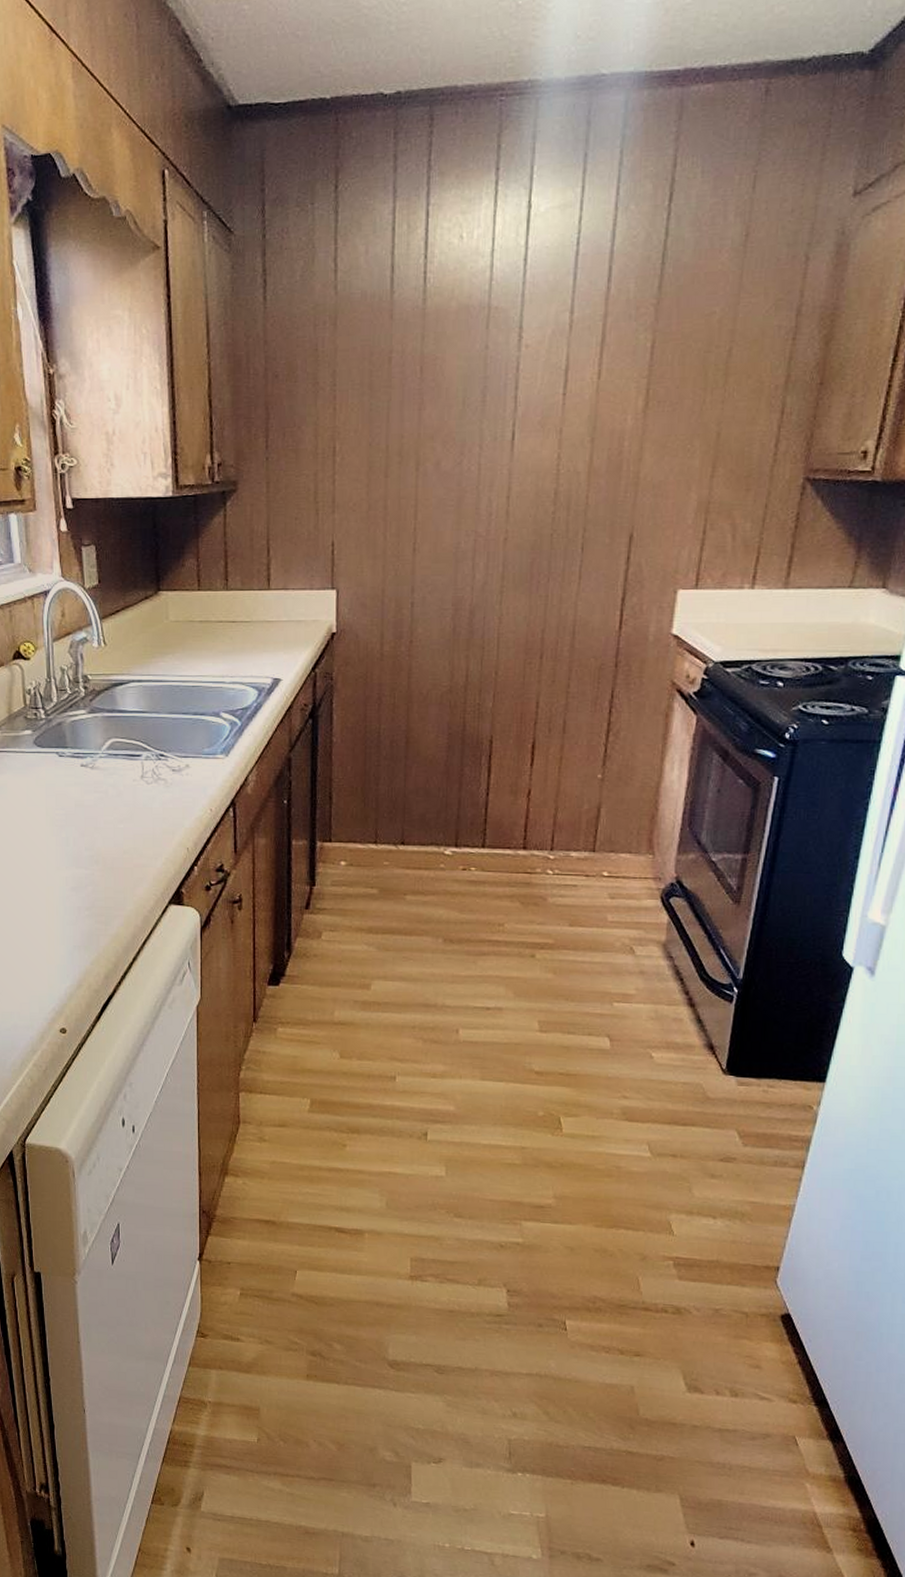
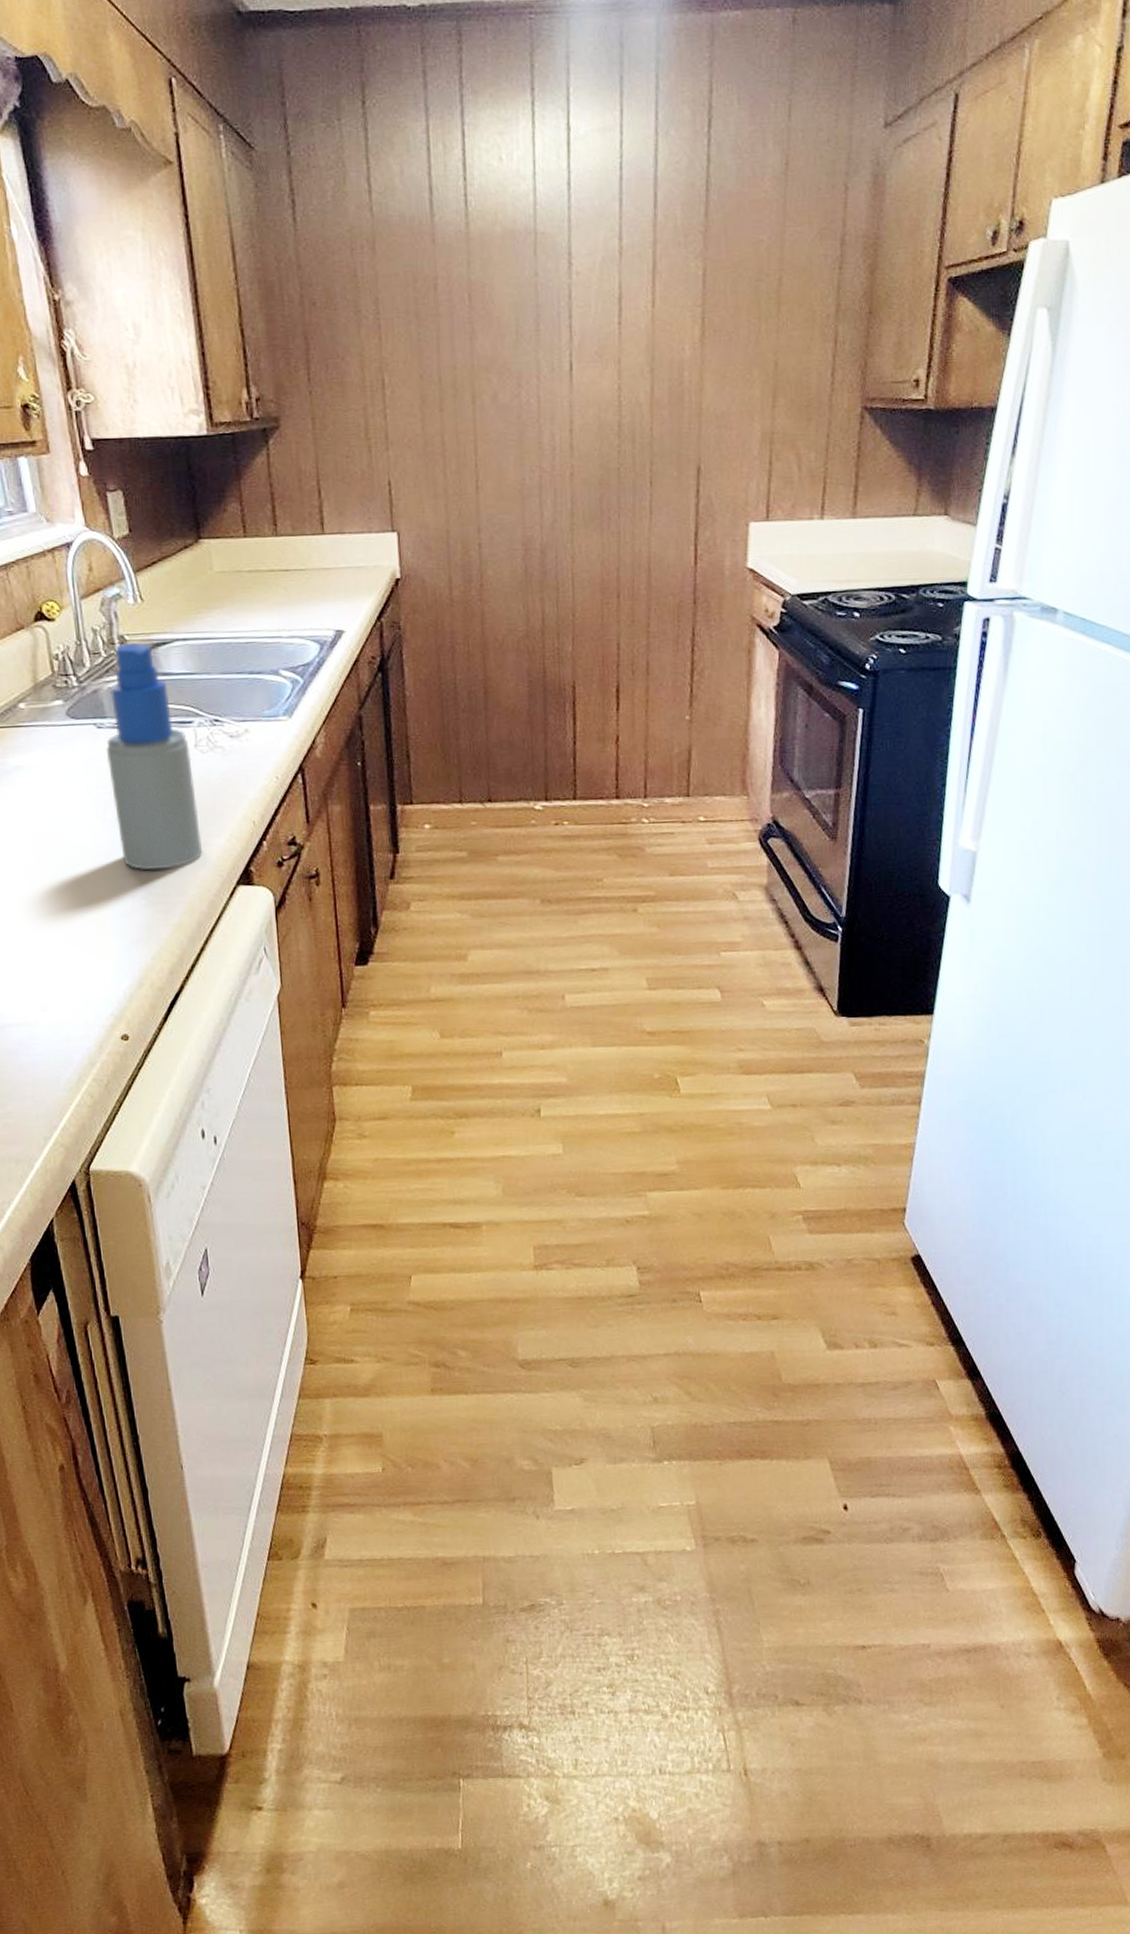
spray bottle: none [65,682,141,886] -> present [106,642,202,870]

